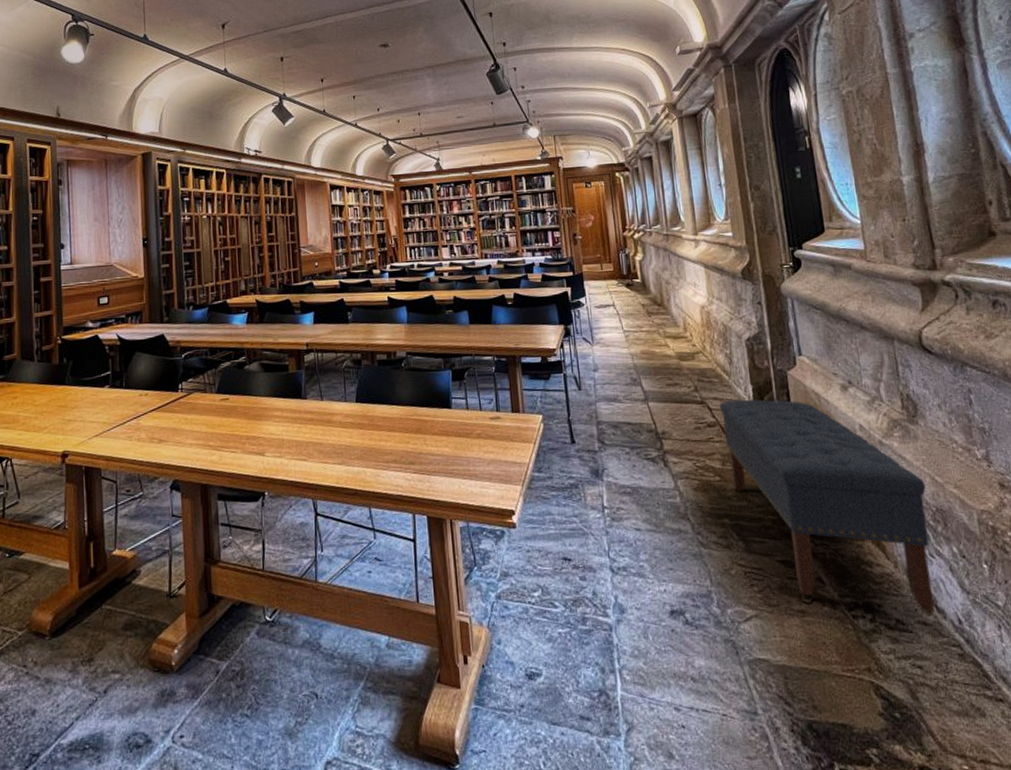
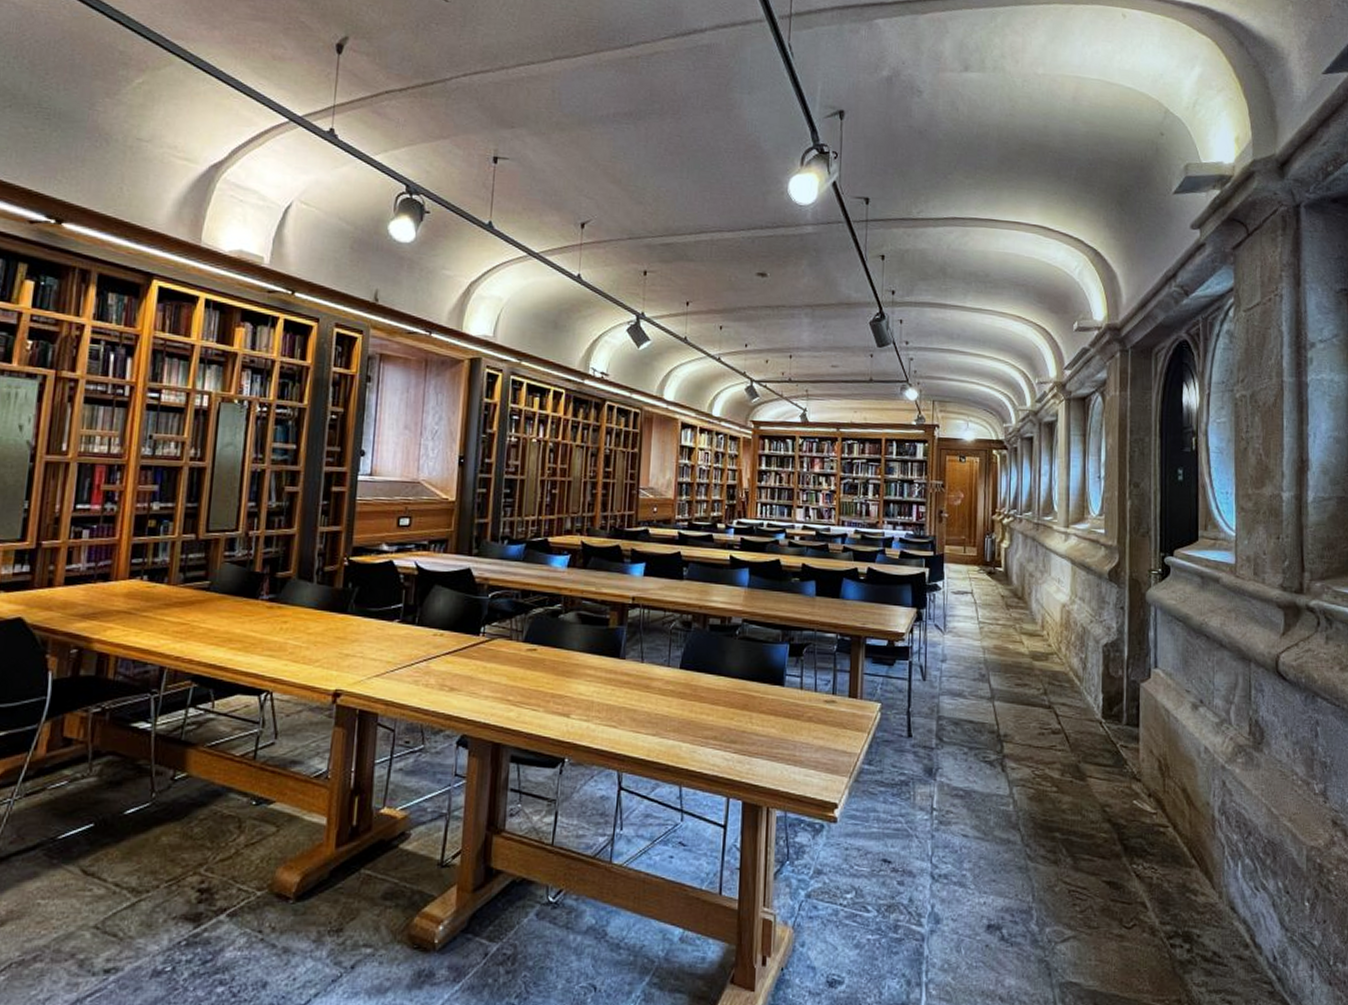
bench: present [720,399,935,613] -> none [1067,707,1261,947]

